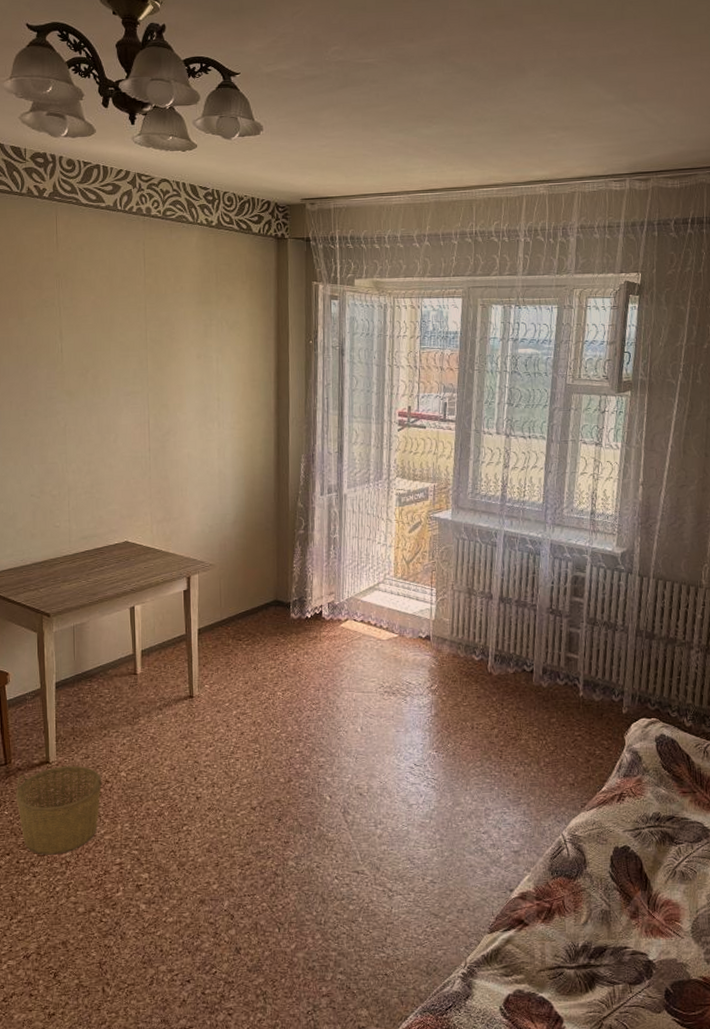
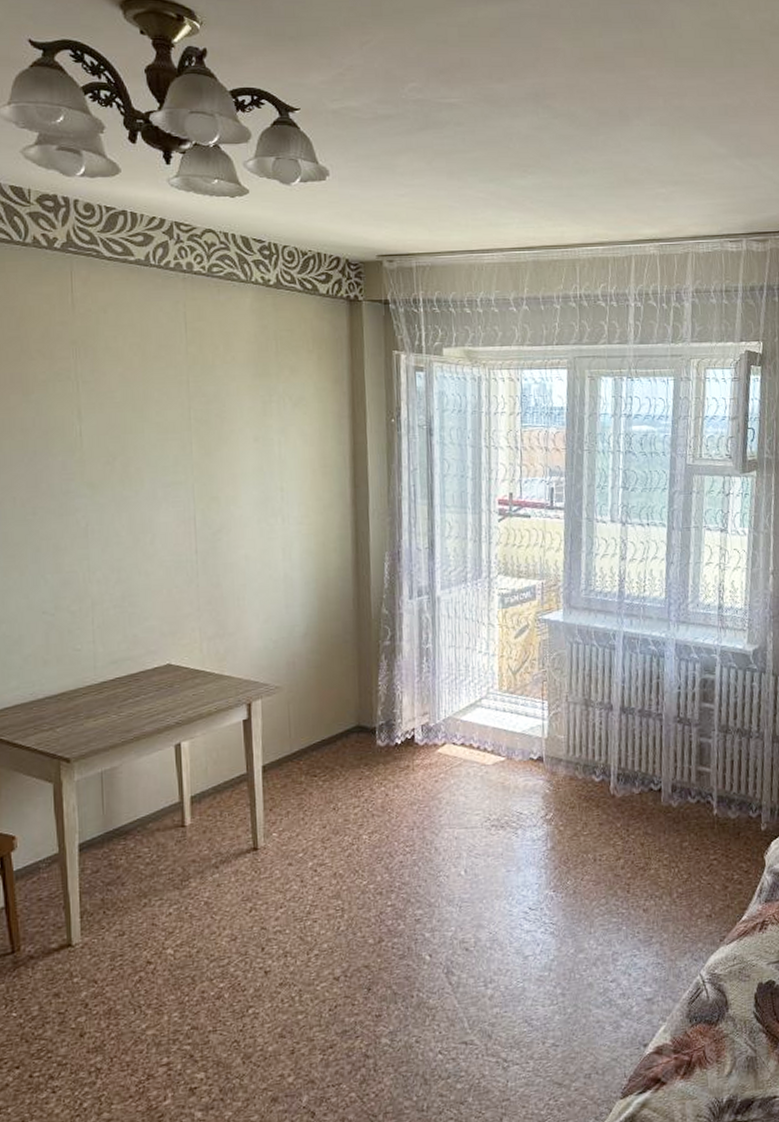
basket: present [16,765,103,855] -> none [27,946,143,1064]

